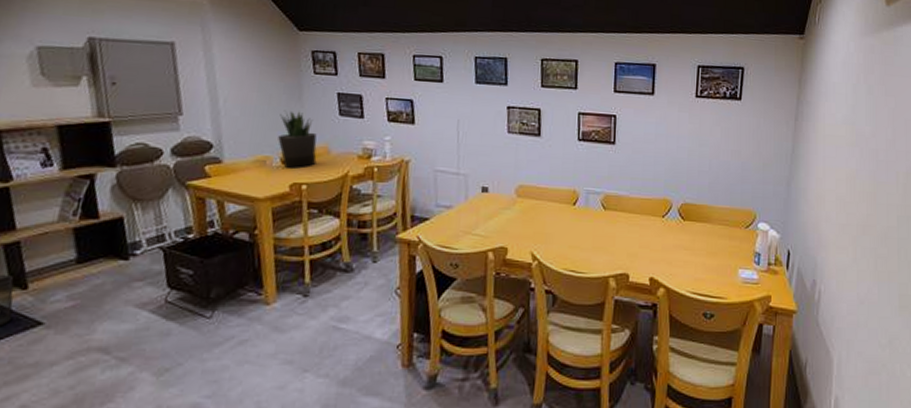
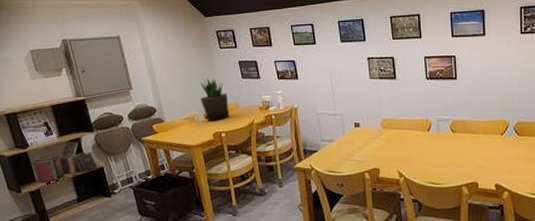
books: none [14,194,62,233] -> present [32,155,64,183]
books: none [56,194,115,223] -> present [58,152,97,174]

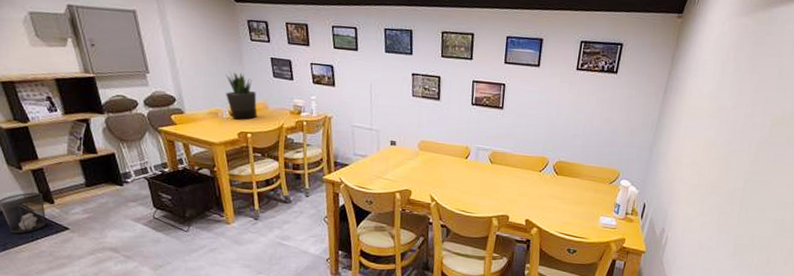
books: present [32,155,64,183] -> none [34,134,70,162]
books: present [58,152,97,174] -> none [64,134,108,157]

